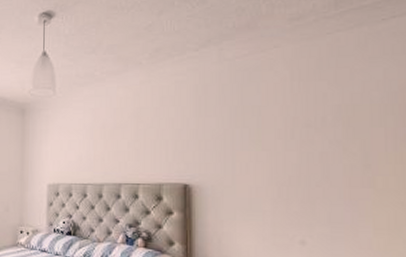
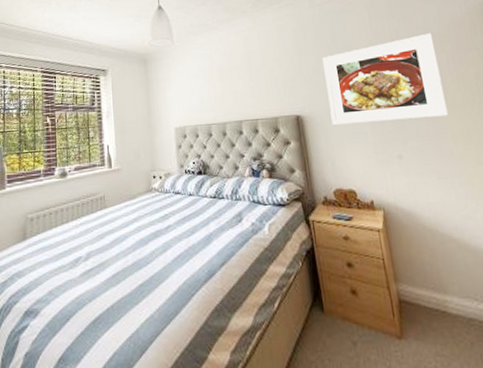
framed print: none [223,101,374,202] -> present [321,32,448,125]

